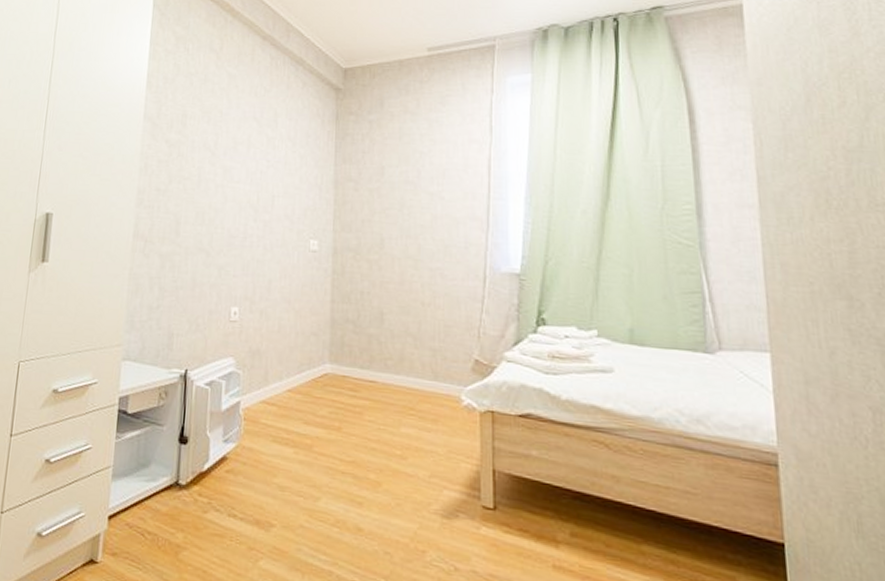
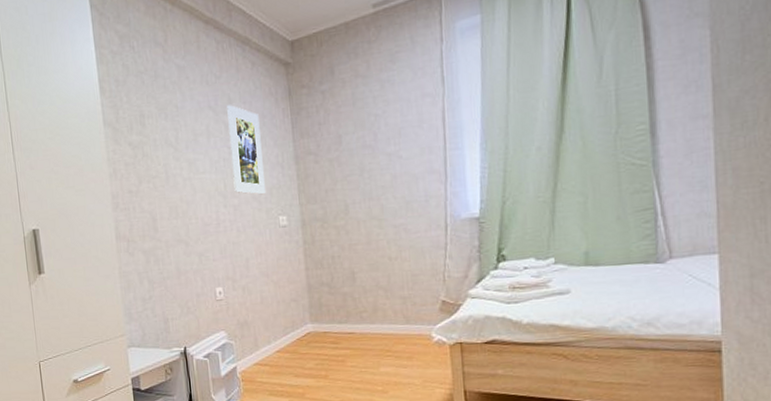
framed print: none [267,119,303,215] -> present [227,105,267,195]

